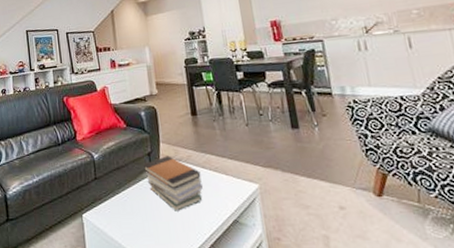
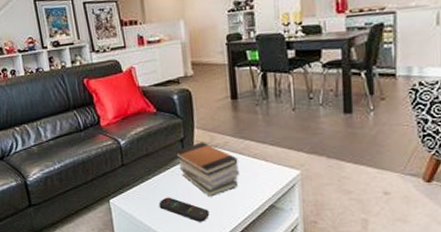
remote control: none [128,211,177,238] -> present [158,197,210,222]

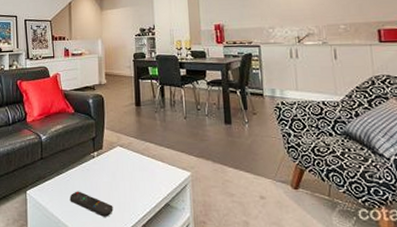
book stack: present [174,142,239,197] -> none [87,141,140,193]

